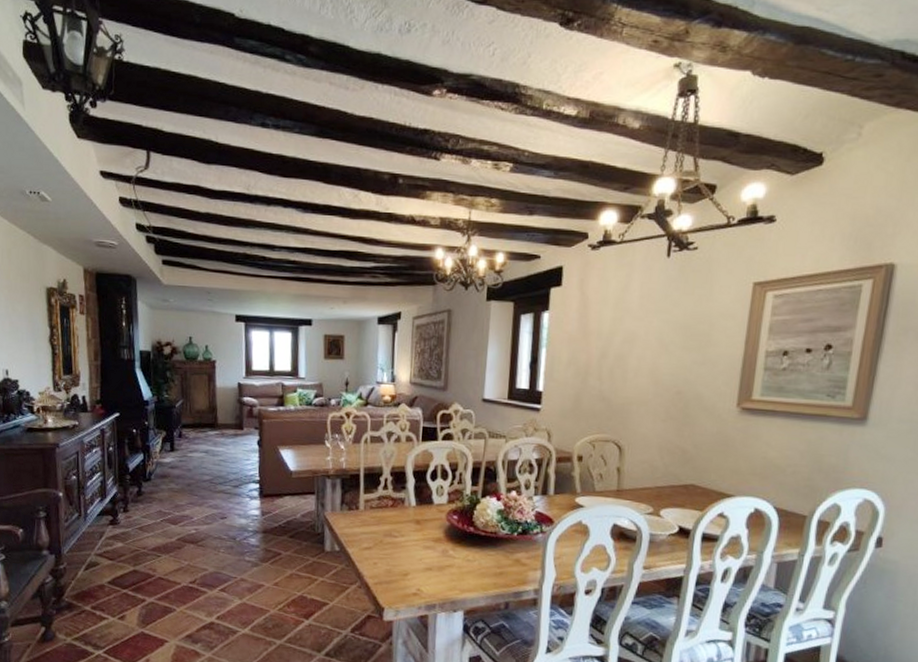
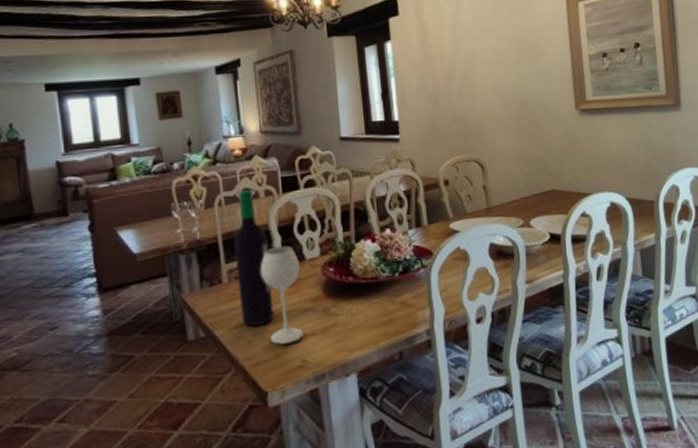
wine bottle: none [371,433,428,573] -> present [233,190,304,345]

